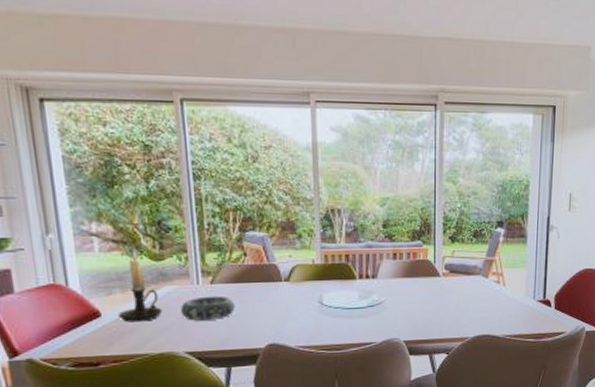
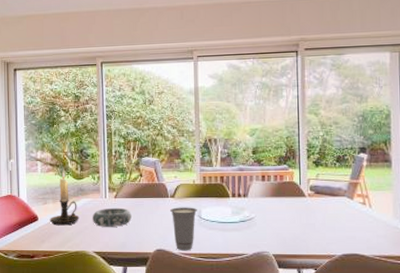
cup: none [285,292,319,344] -> present [170,207,198,251]

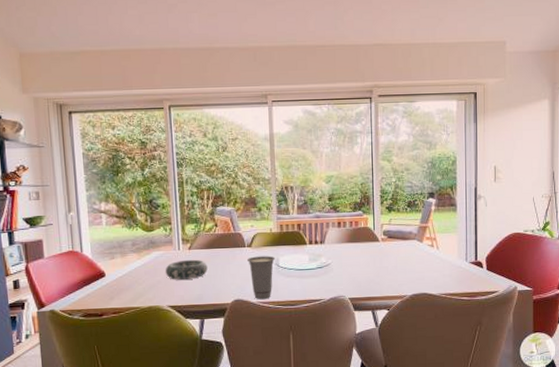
candle holder: present [49,171,80,226] -> none [118,223,152,281]

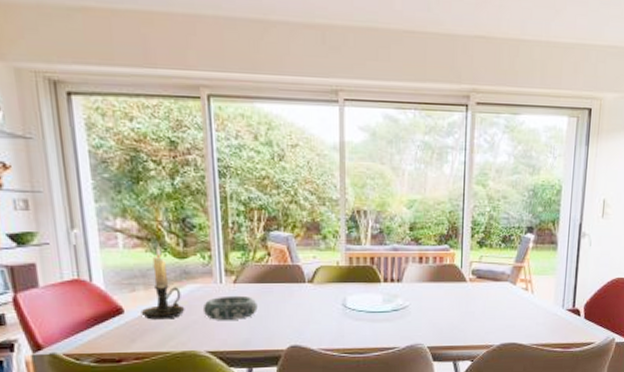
candle holder: none [118,223,152,281] -> present [141,246,185,320]
cup: present [247,256,276,300] -> none [308,294,343,347]

